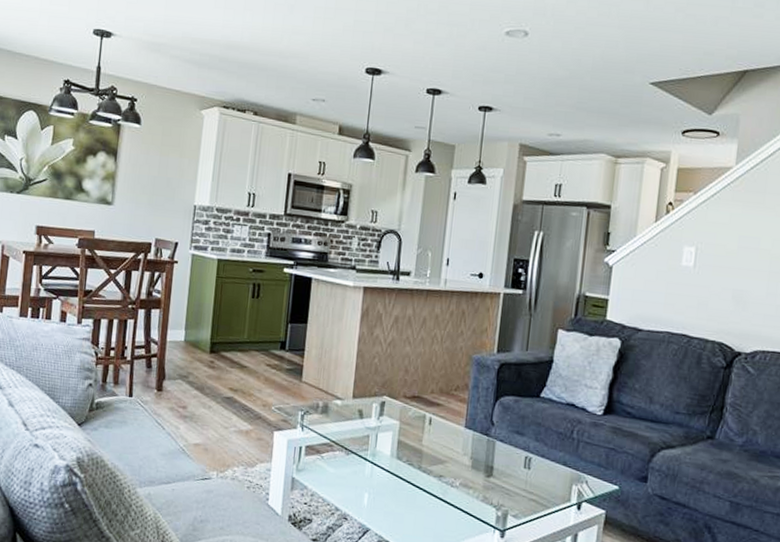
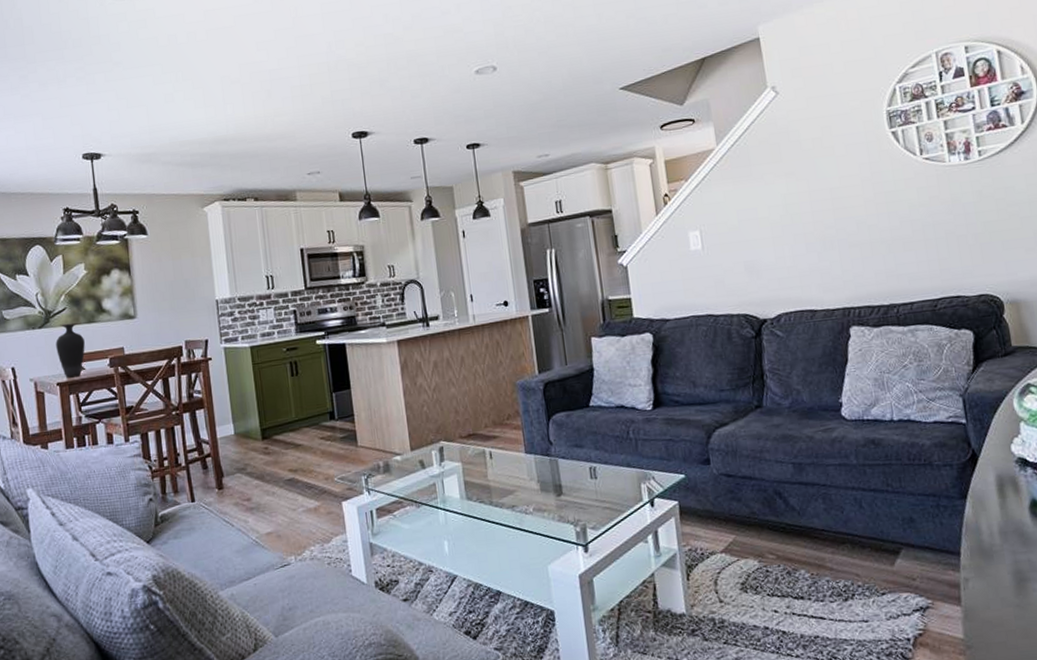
vase: none [29,194,59,250] -> present [55,322,85,379]

